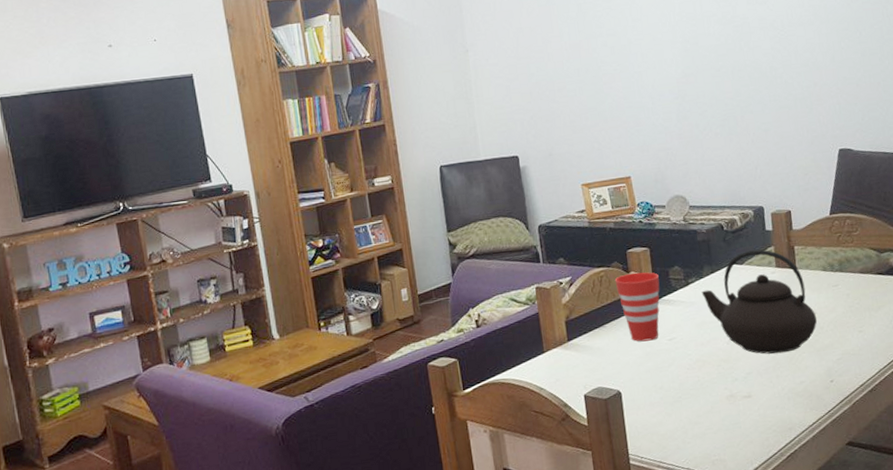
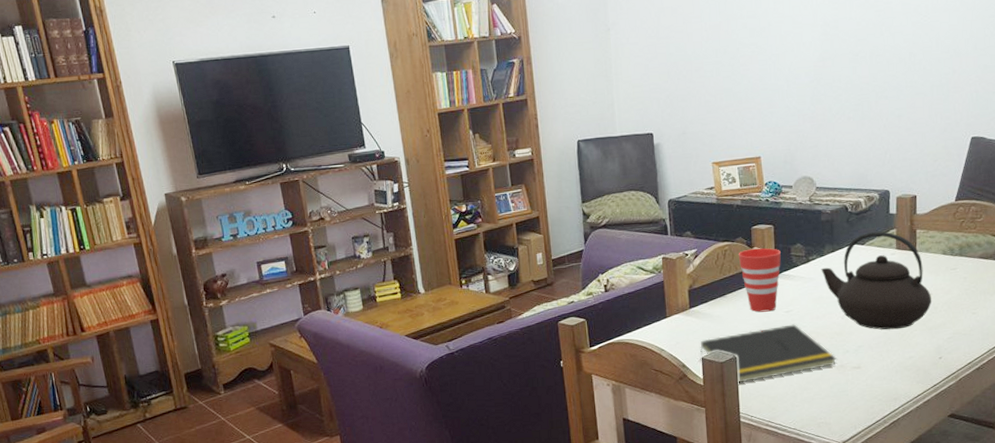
notepad: none [581,352,727,421] -> present [700,324,837,383]

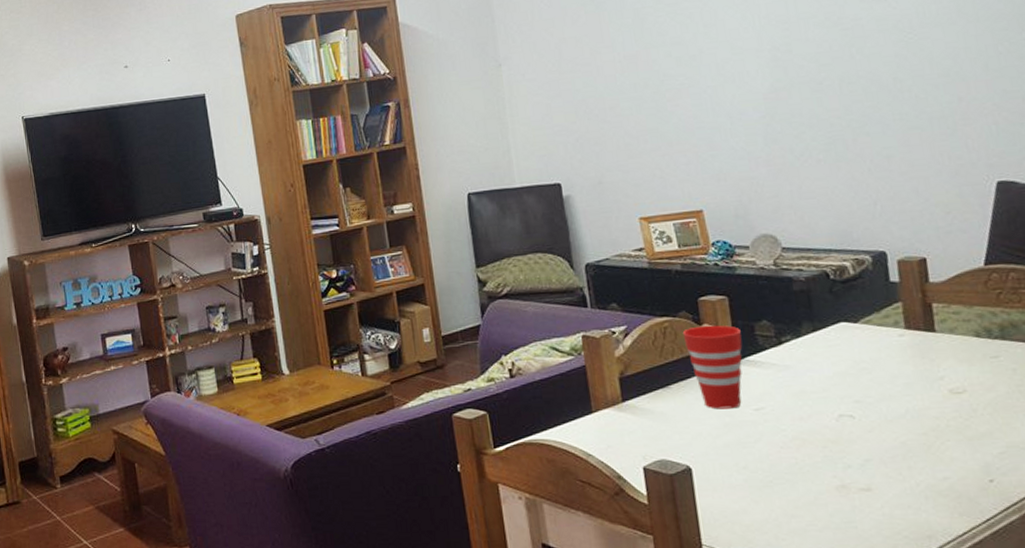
notepad: present [700,324,837,383] -> none [640,426,836,504]
teapot: present [821,231,932,330] -> none [799,304,968,439]

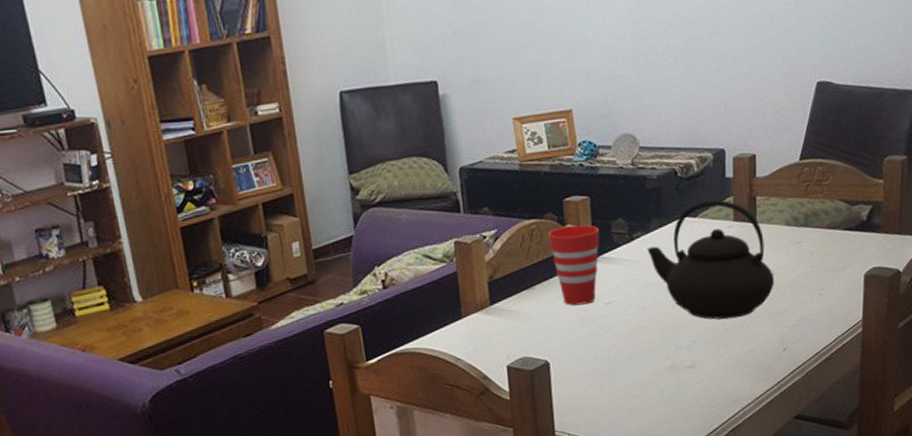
teapot: none [799,304,968,439] -> present [647,199,775,320]

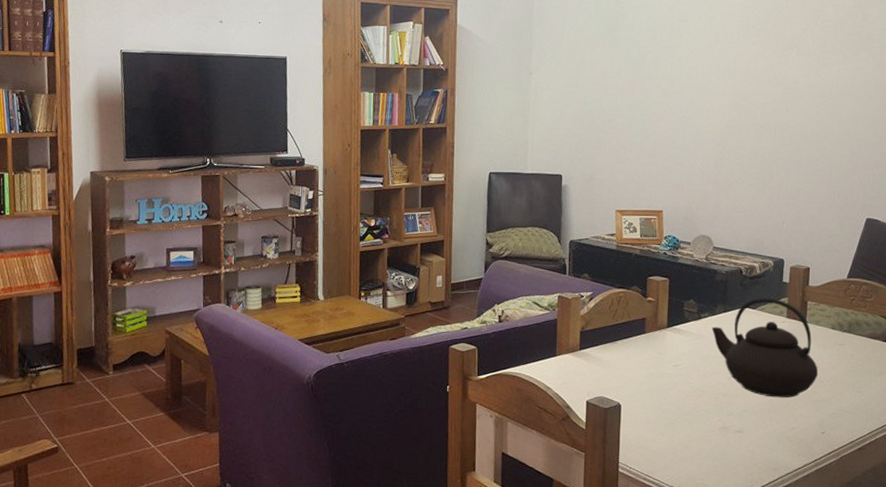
cup: present [547,225,600,306] -> none [632,298,674,363]

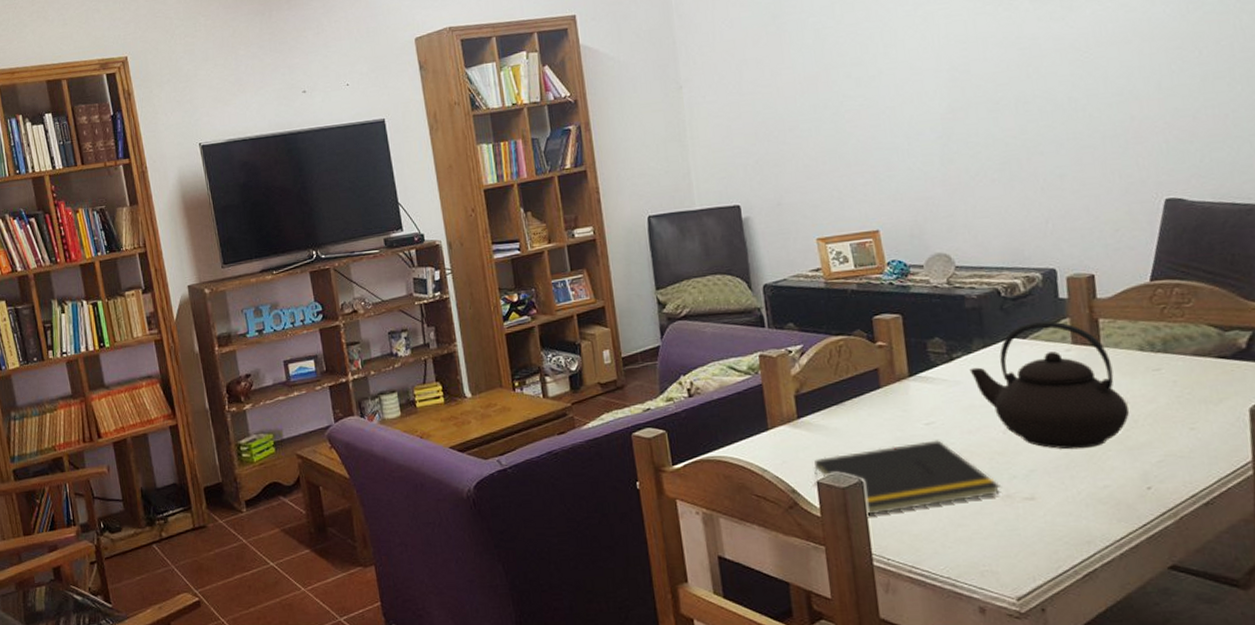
notepad: none [584,379,720,432] -> present [814,440,1001,516]

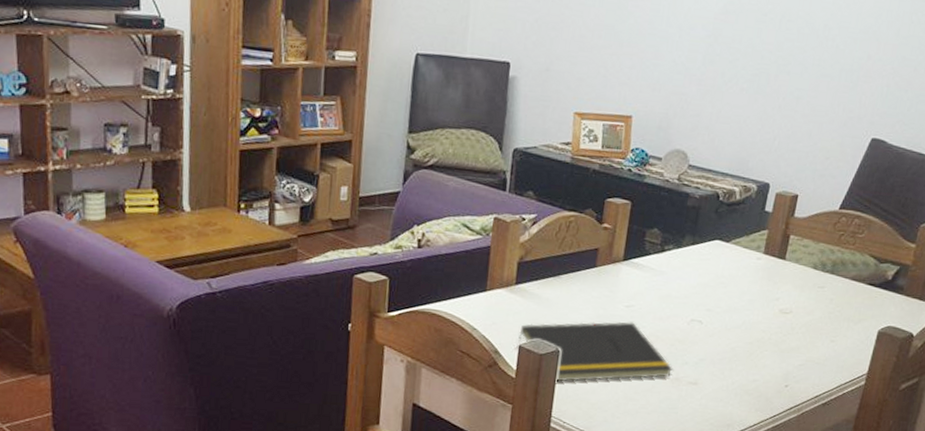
teapot: present [969,321,1130,450] -> none [675,228,792,347]

